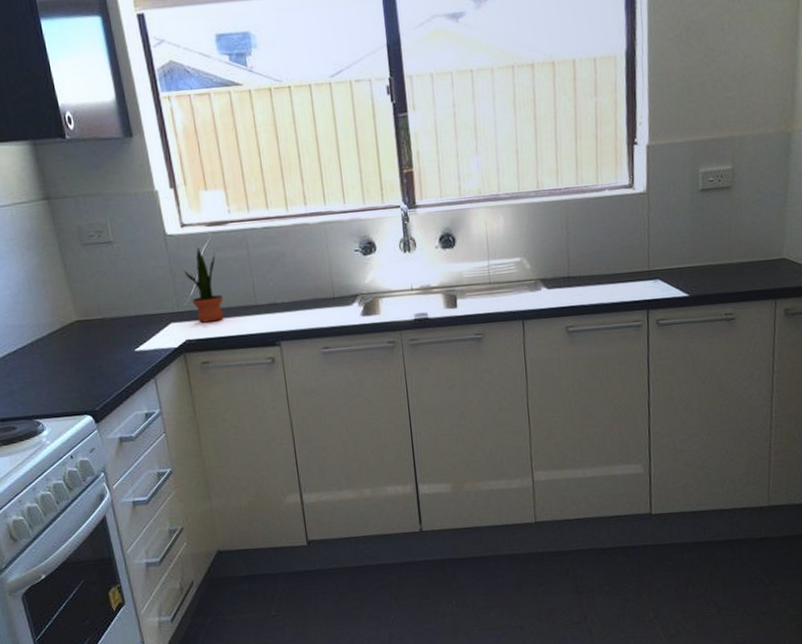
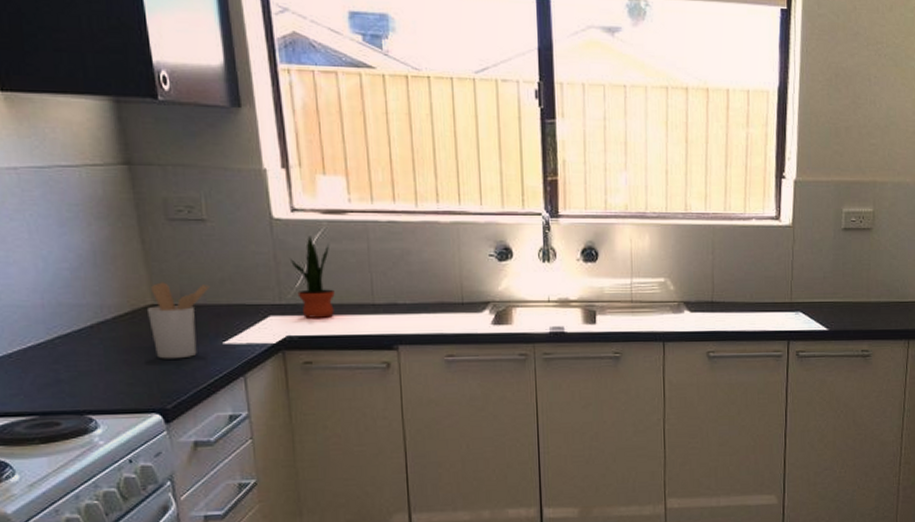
utensil holder: none [73,299,121,368] -> present [148,282,211,359]

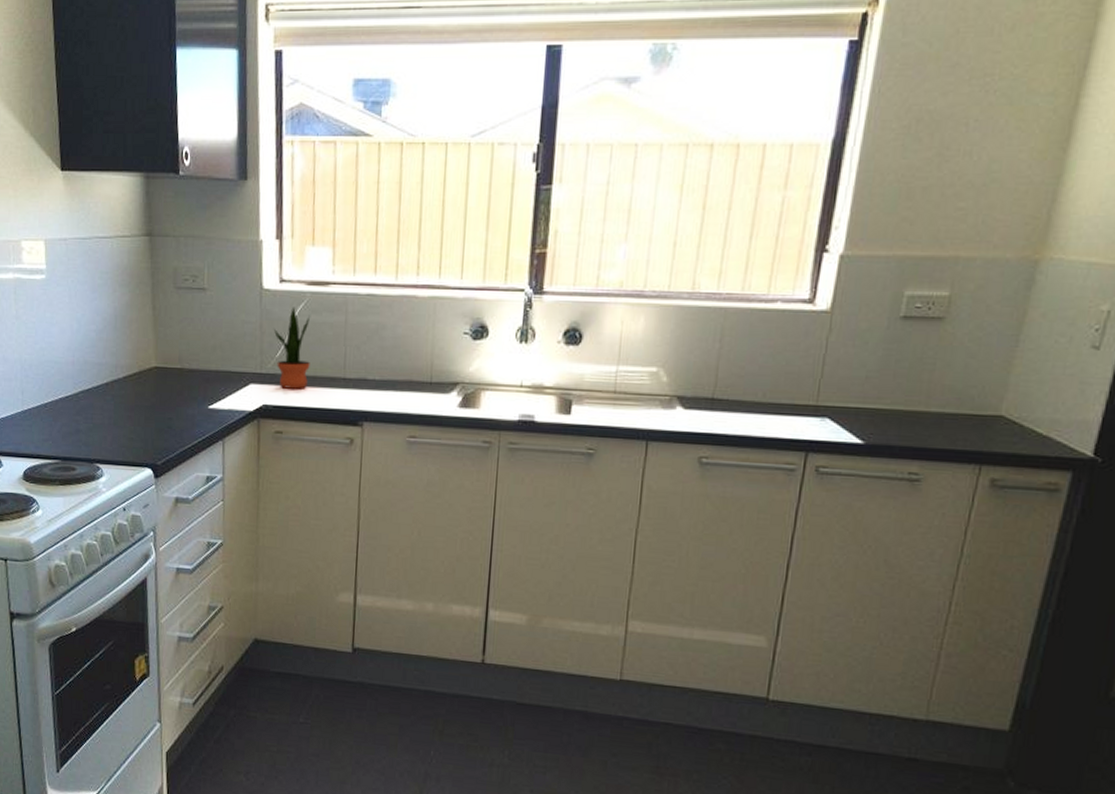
utensil holder: present [148,282,211,359] -> none [151,346,204,419]

